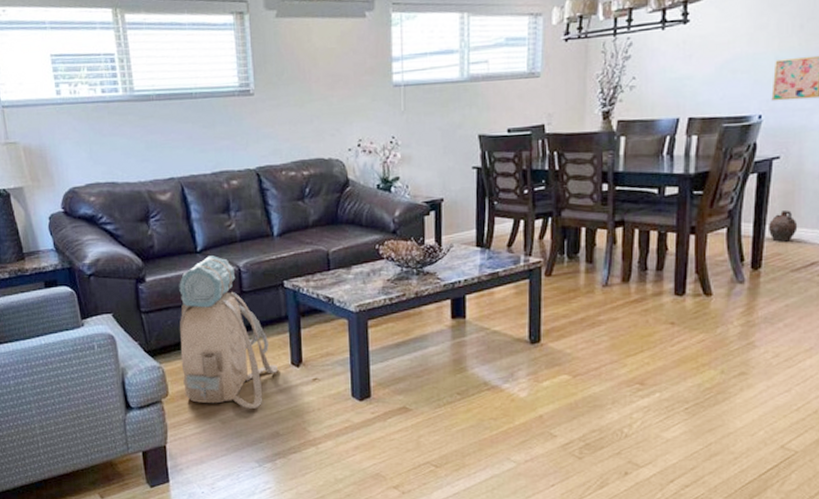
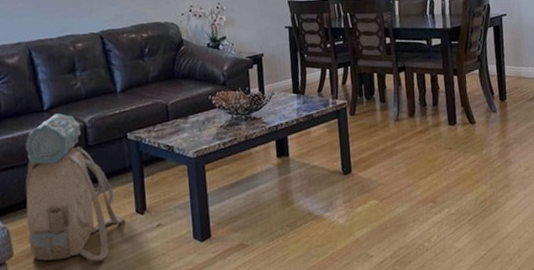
ceramic jug: present [767,210,798,242] -> none [506,54,527,79]

